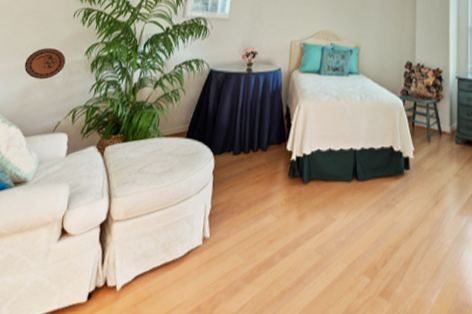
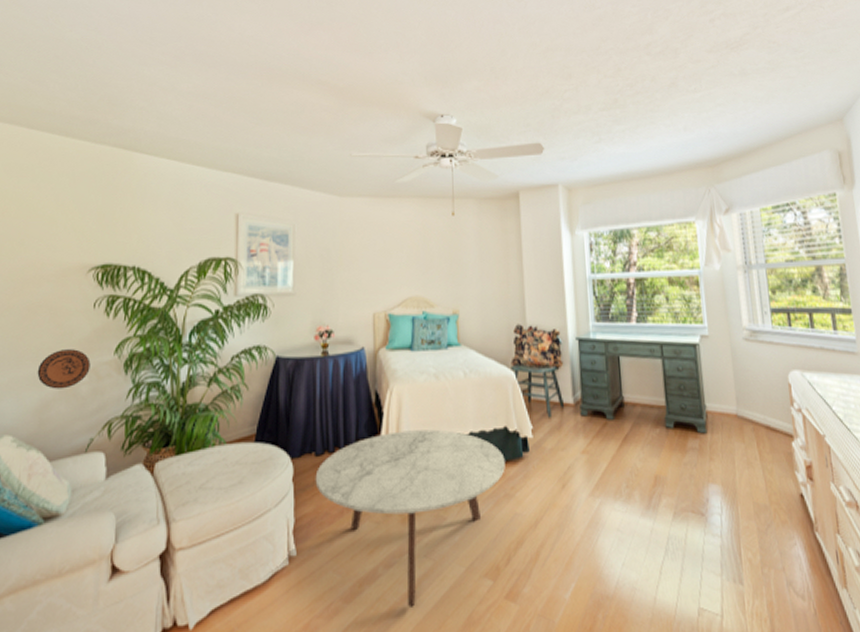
coffee table: none [230,141,389,294] -> present [315,429,505,607]

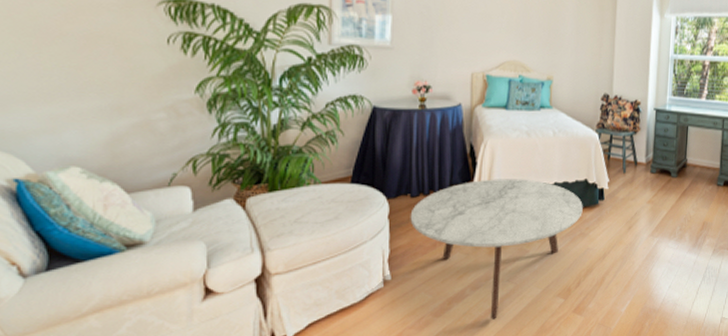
decorative plate: present [37,349,91,389] -> none [104,84,168,124]

